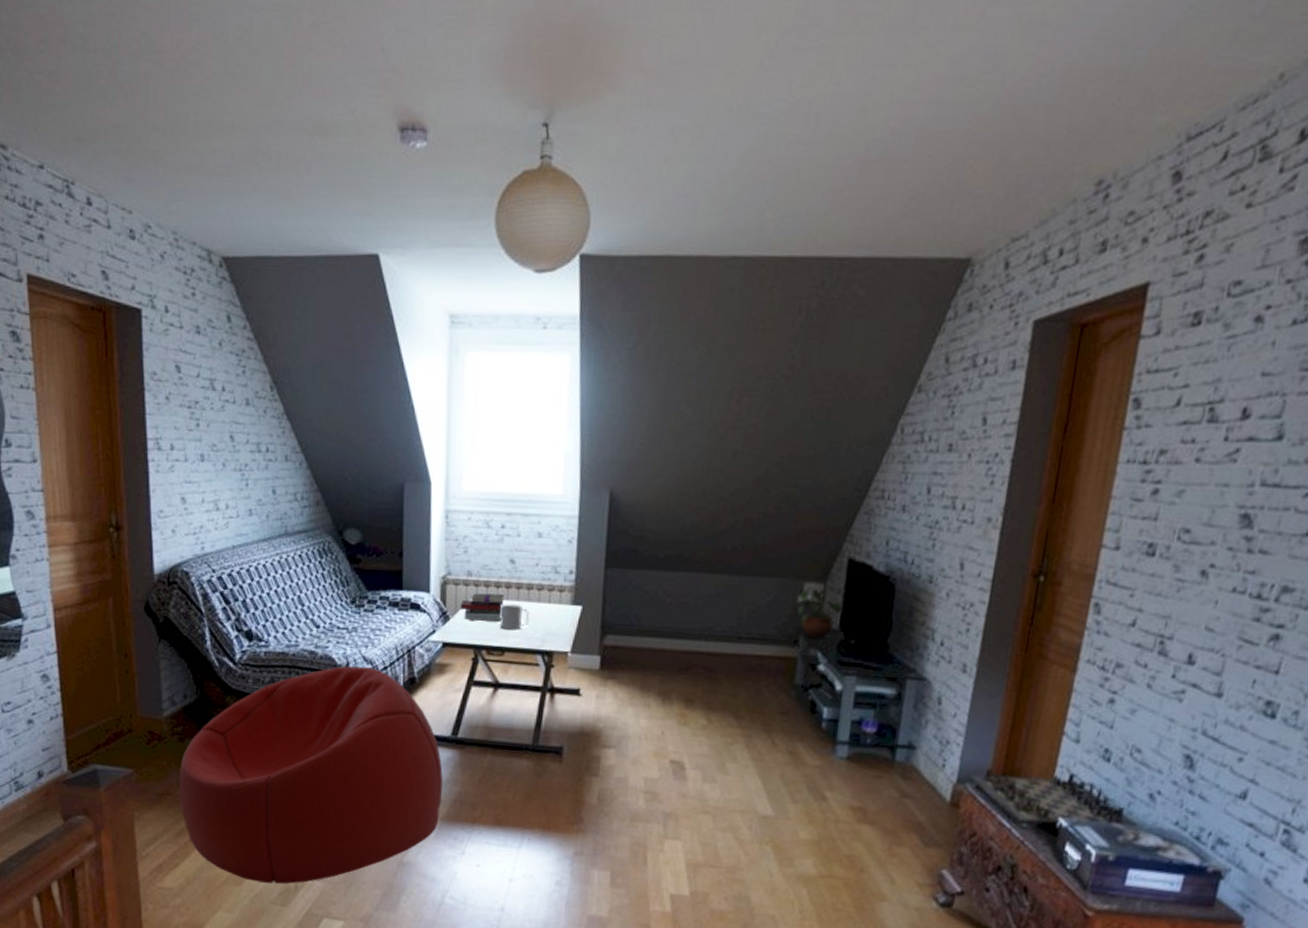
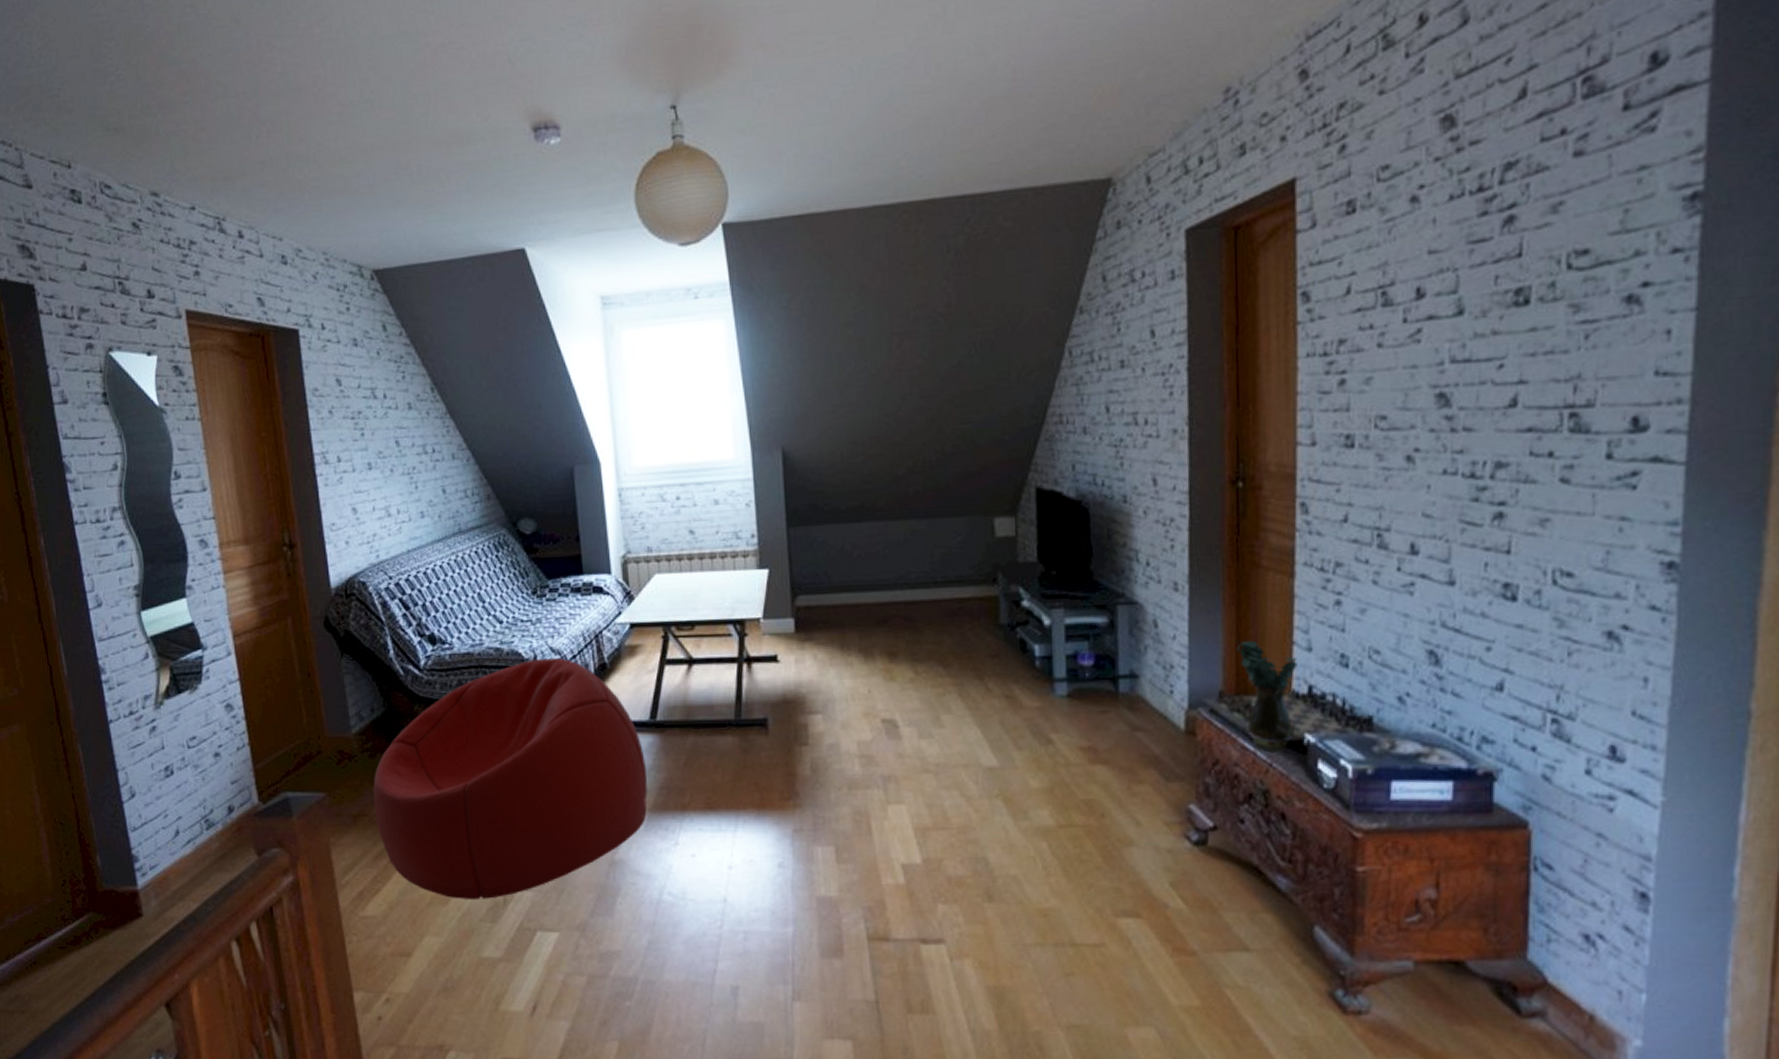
books: present [460,593,504,623] -> none [644,567,688,598]
mug: present [499,604,529,630] -> none [685,575,716,603]
potted plant: present [795,583,843,639] -> none [986,517,1038,575]
vase: none [1007,723,1065,832] -> present [1236,637,1298,753]

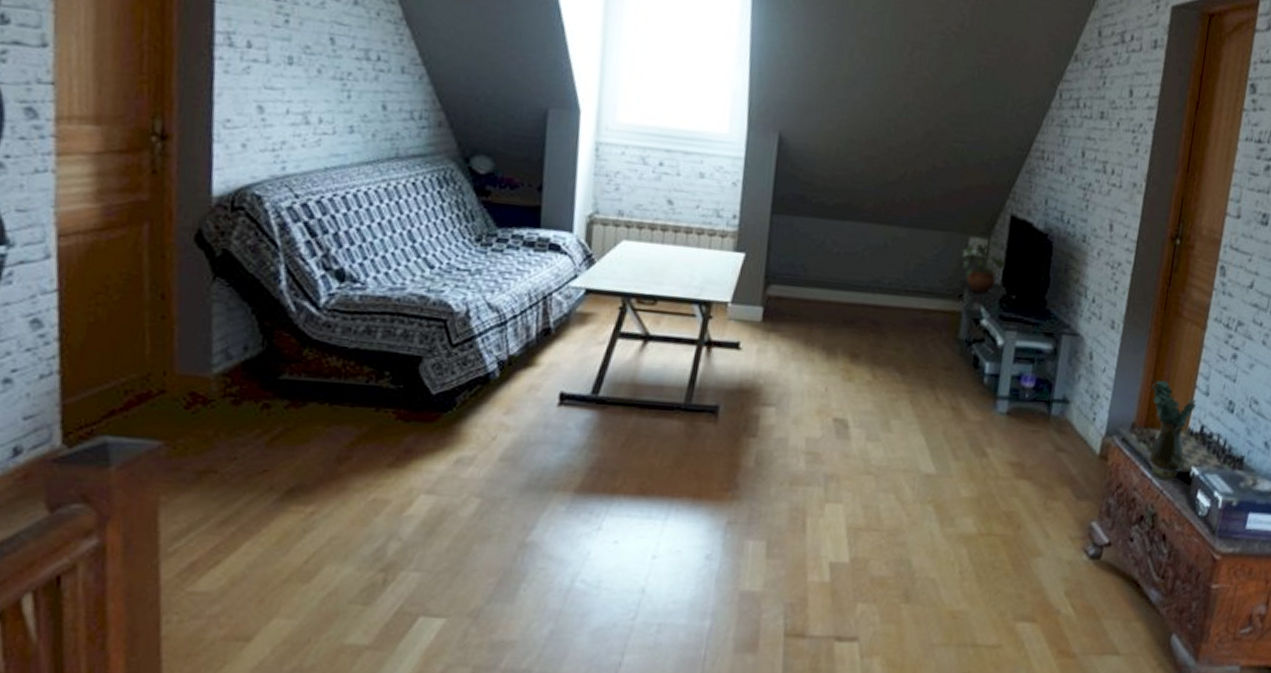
bean bag chair: present [373,658,647,899] -> none [228,313,579,578]
potted plant: none [986,517,1038,575] -> present [960,238,1005,294]

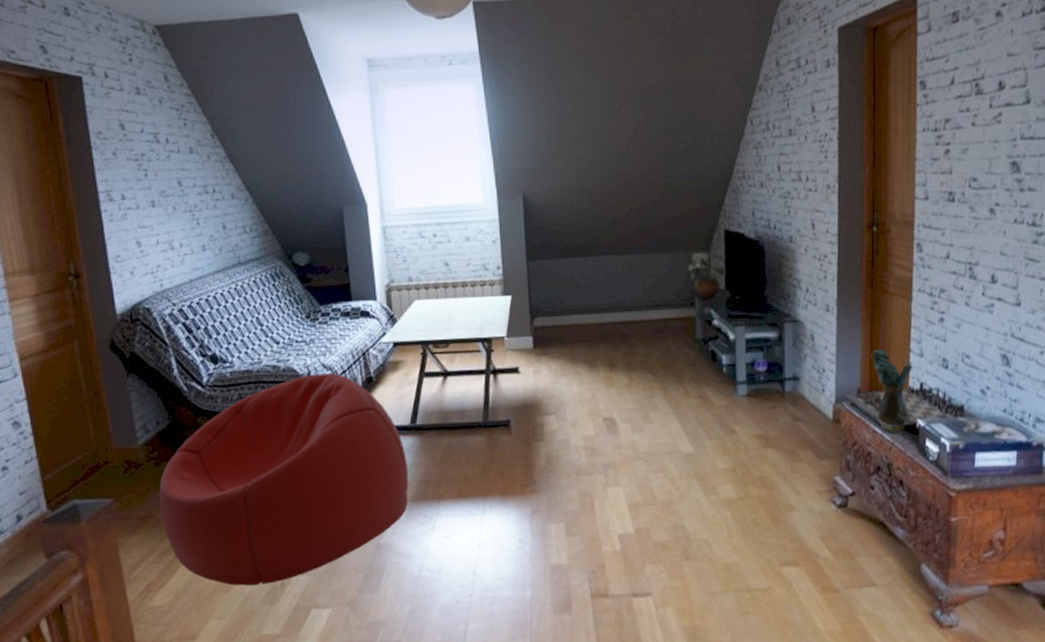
bean bag chair: none [228,313,579,578] -> present [159,373,409,586]

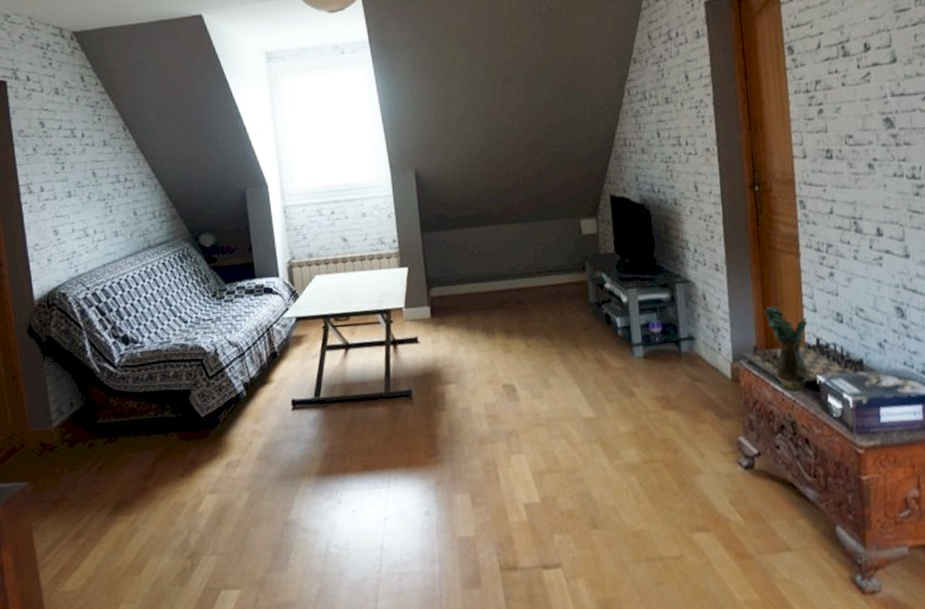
bean bag chair: present [159,373,409,586] -> none [72,350,314,568]
potted plant: present [686,253,726,299] -> none [575,219,614,263]

